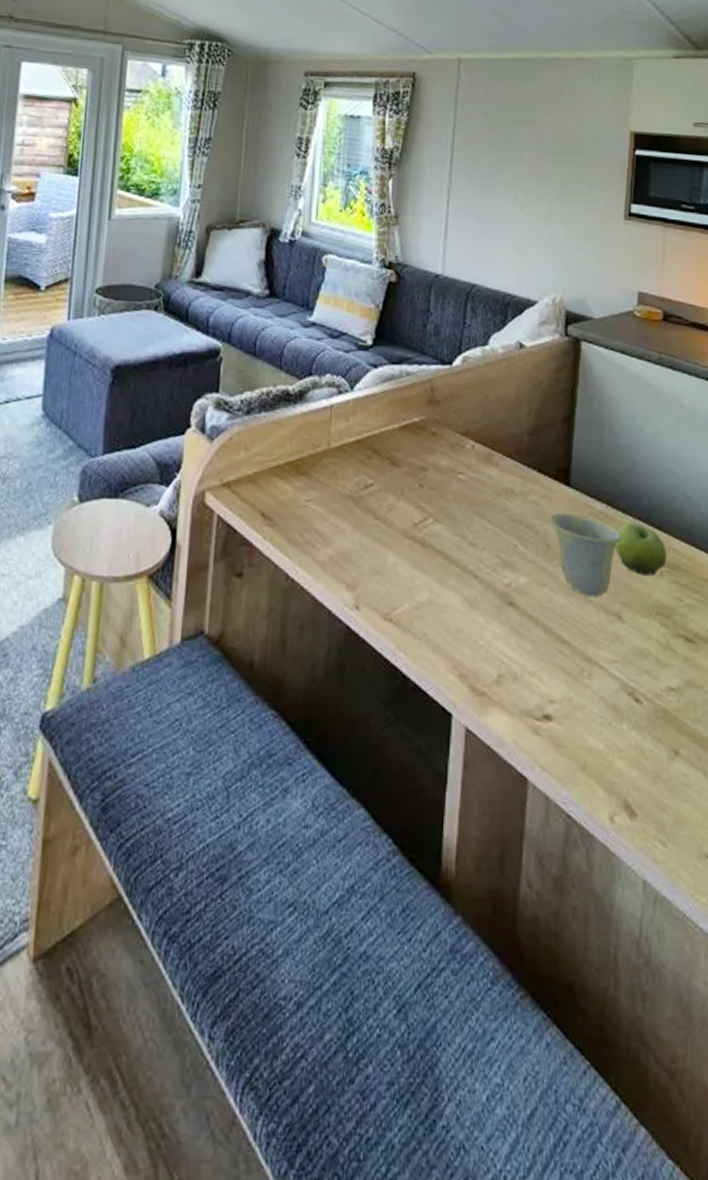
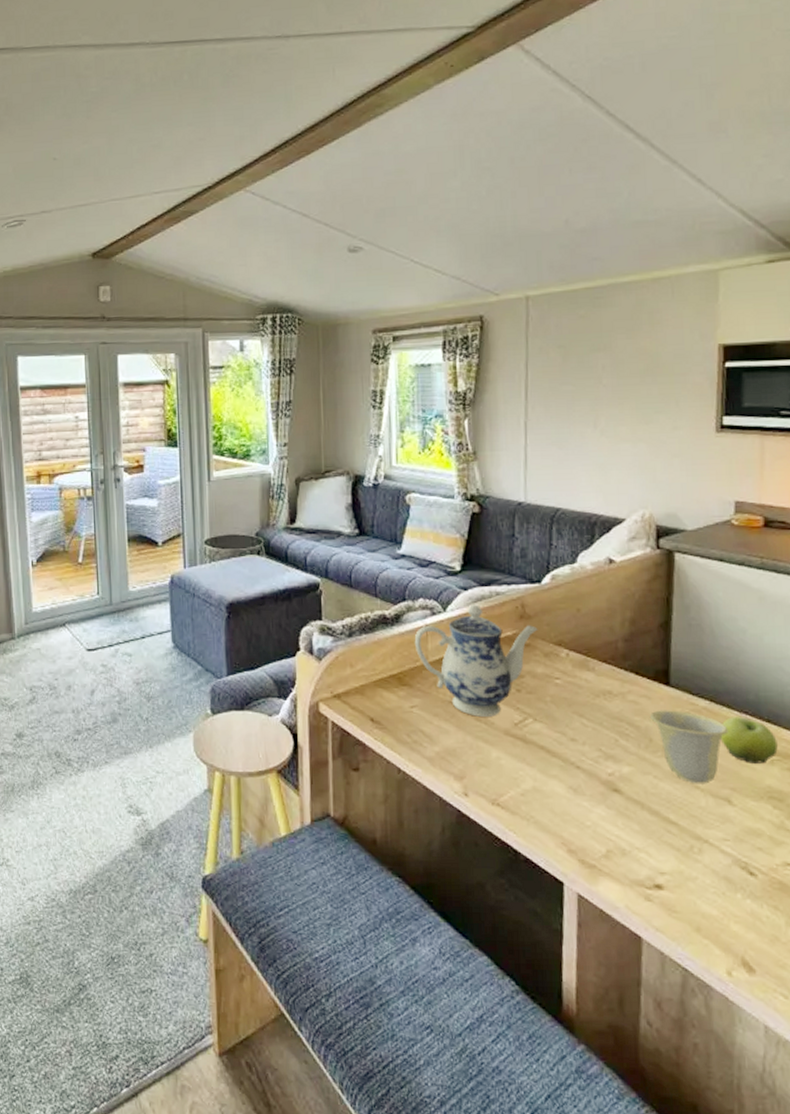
teapot: none [317,384,446,515] -> present [414,604,538,717]

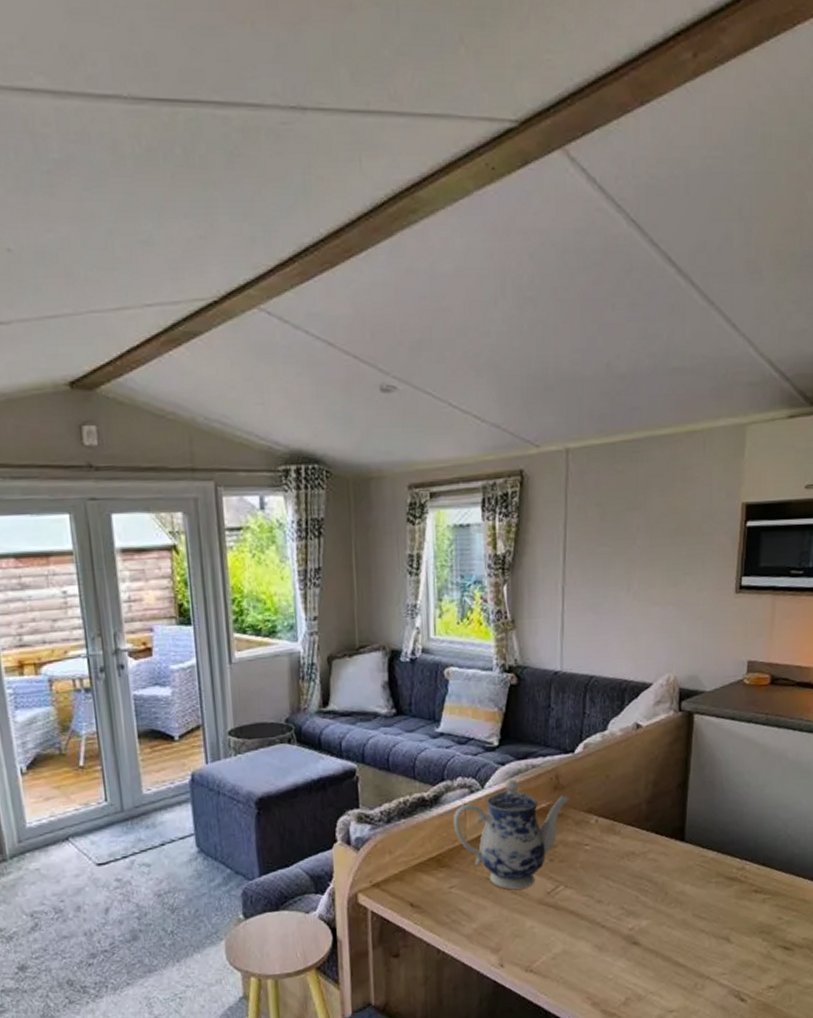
cup: present [651,710,729,784] -> none [667,863,731,928]
fruit: present [721,717,778,764] -> none [725,863,769,904]

